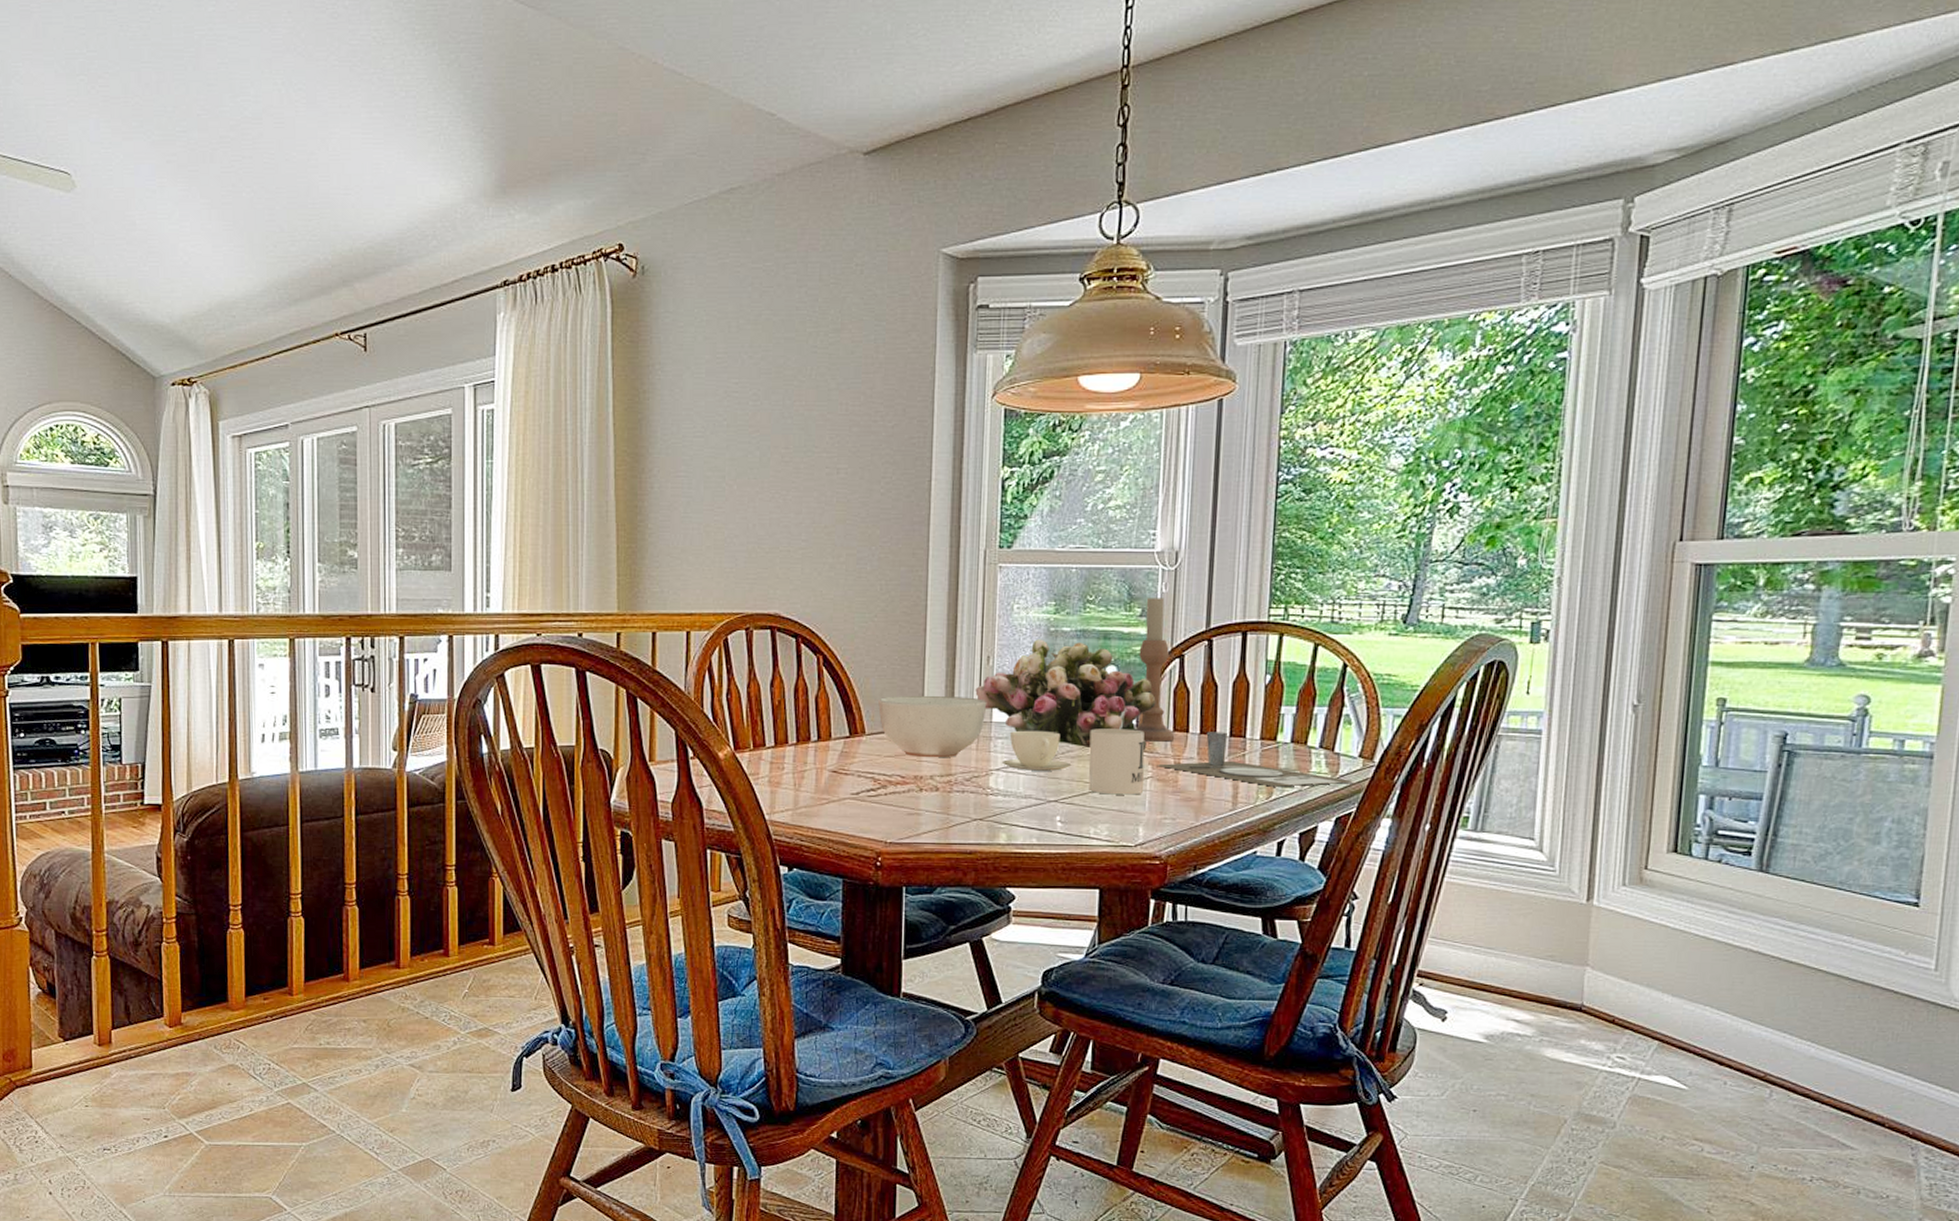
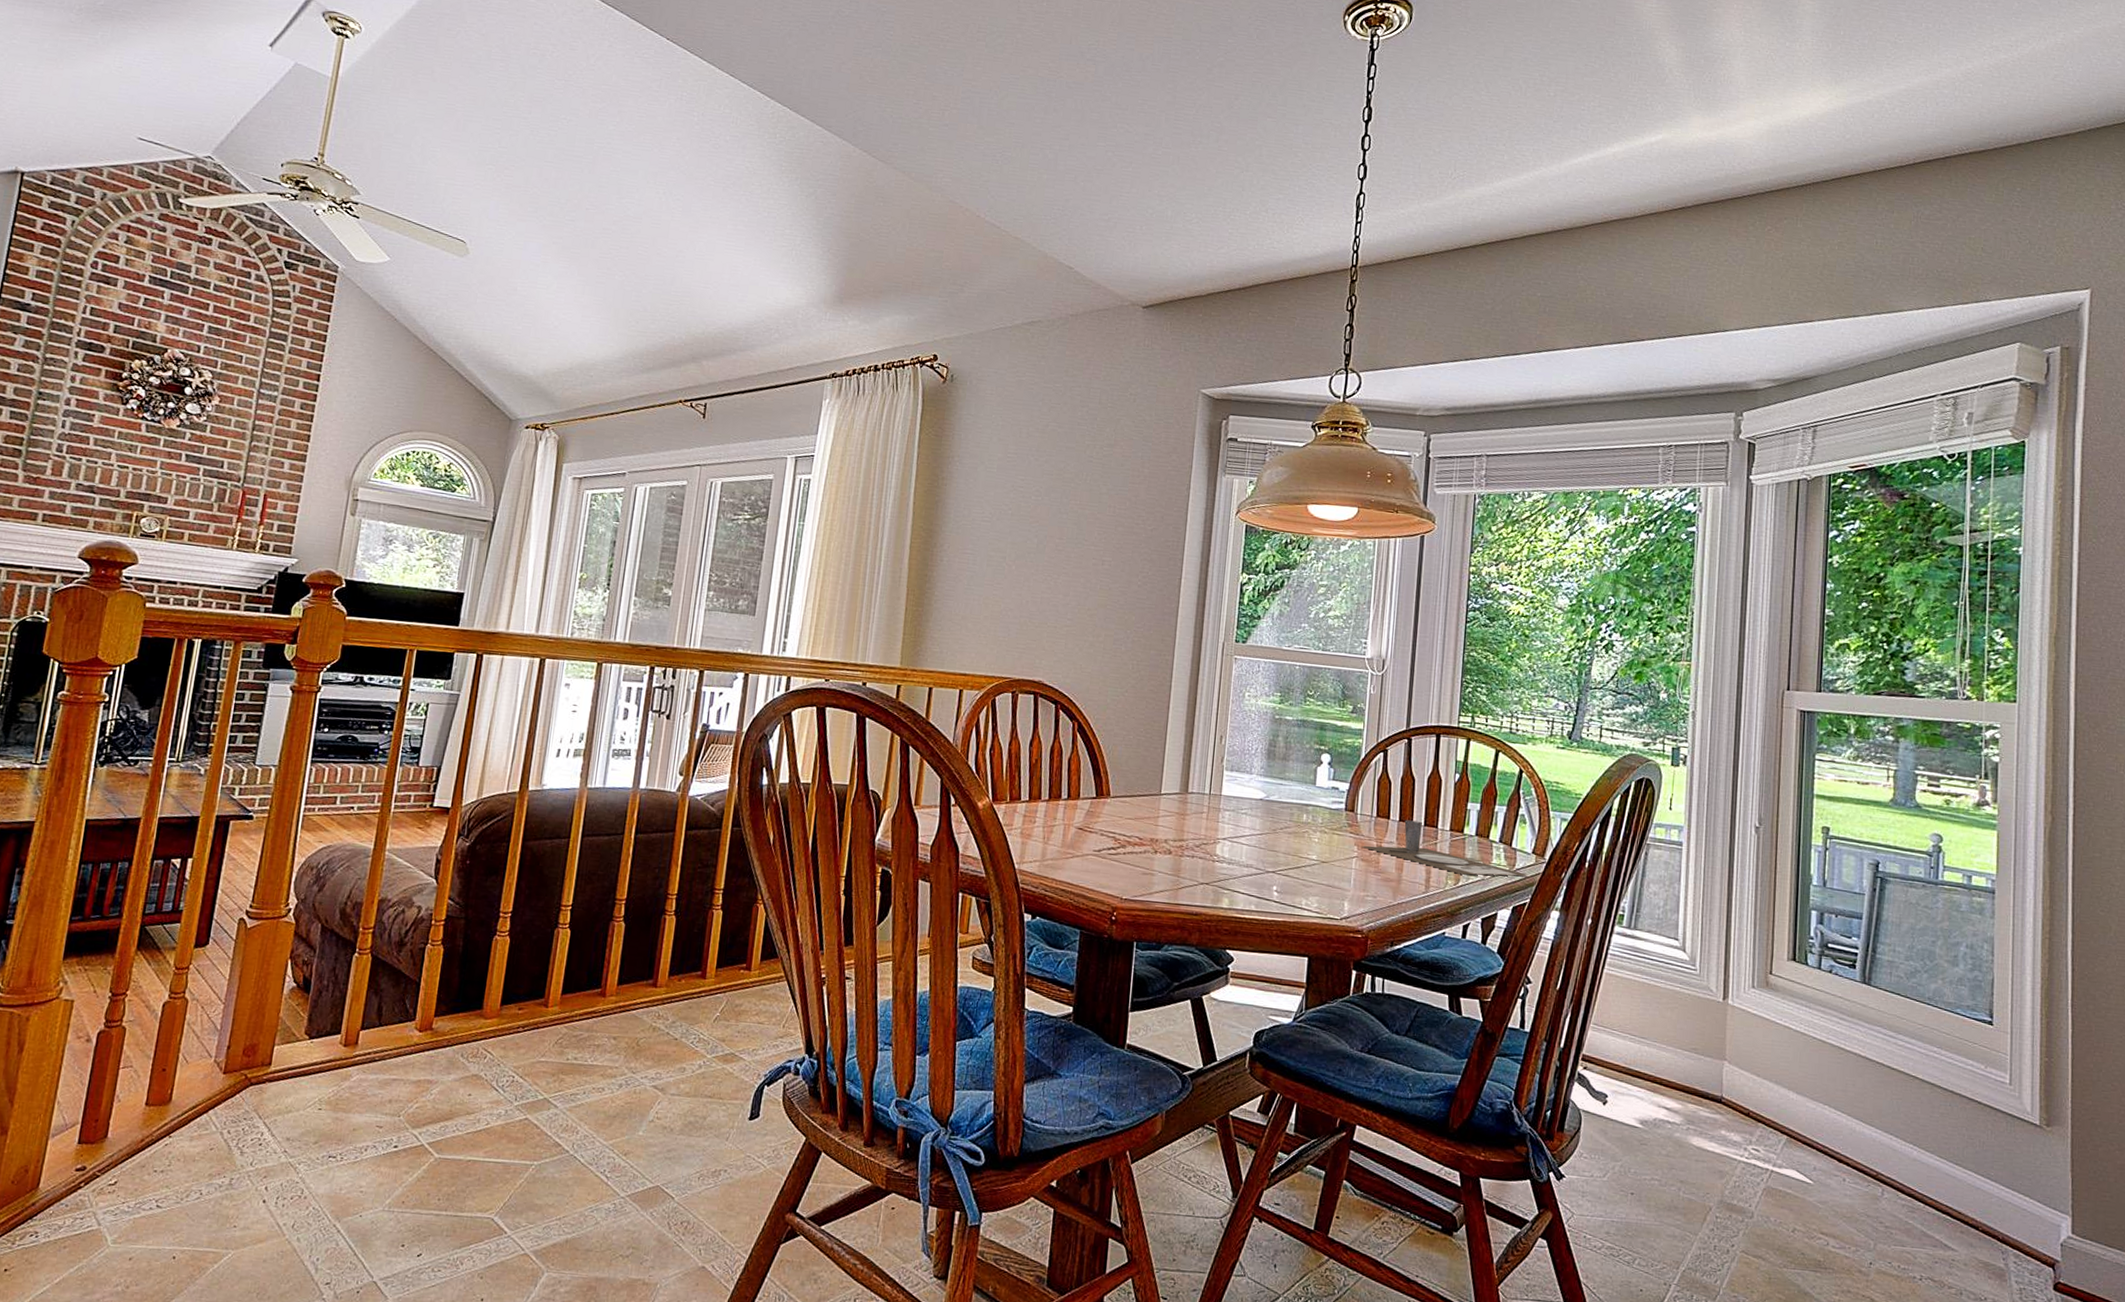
bowl: present [878,696,987,758] -> none [1123,764,1218,824]
flower arrangement: present [975,639,1156,751] -> none [1208,725,1363,833]
teacup: present [1001,730,1072,771] -> none [1228,804,1289,844]
mug: present [1088,728,1145,795] -> none [1302,808,1352,872]
candlestick: present [1135,595,1175,742] -> none [1344,695,1378,826]

